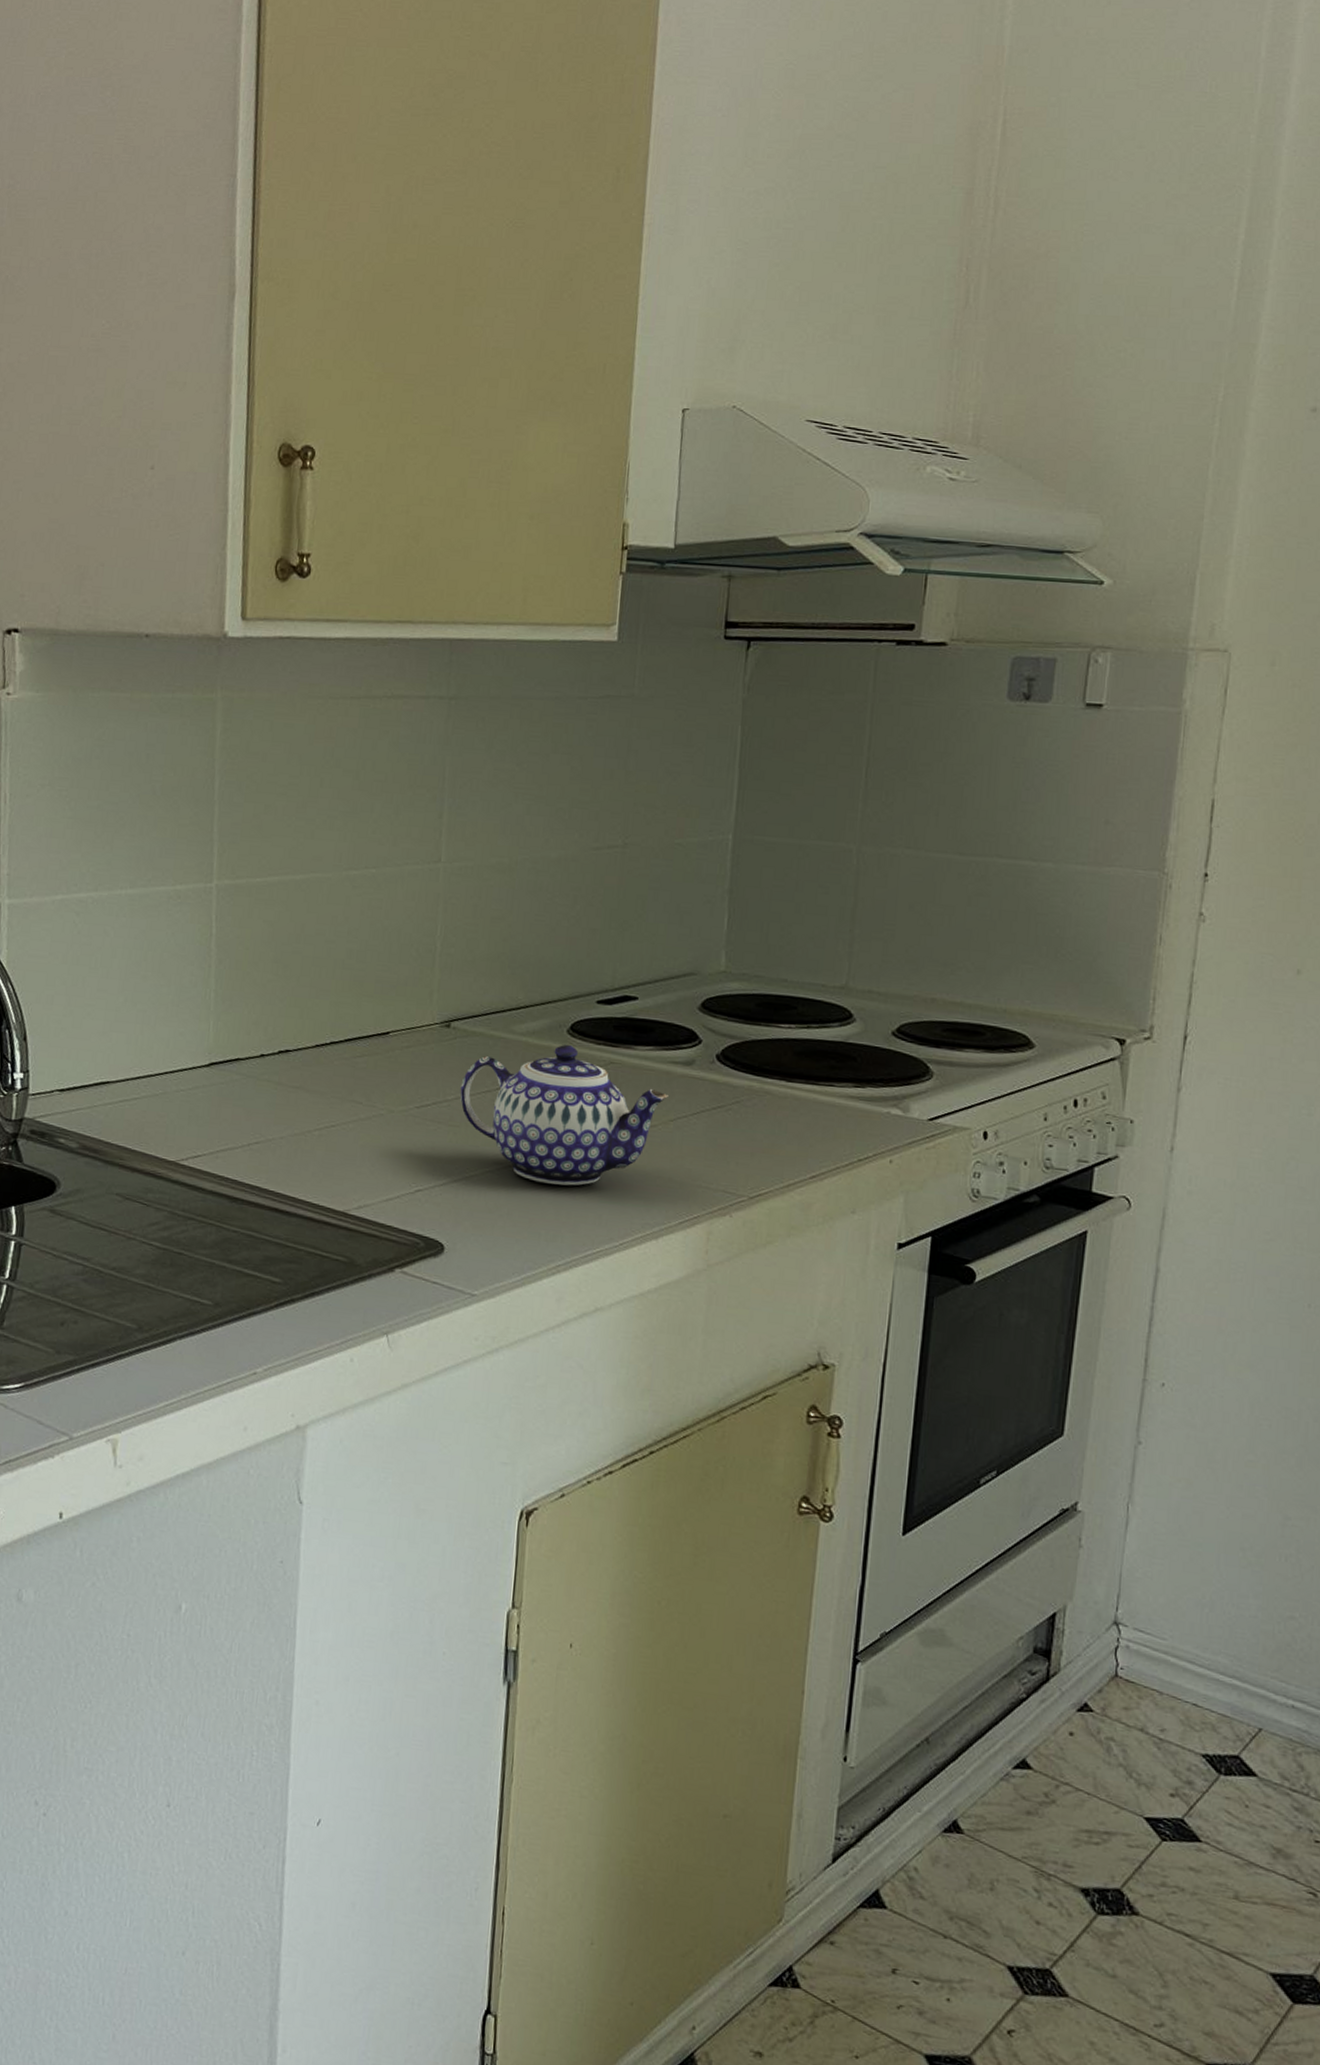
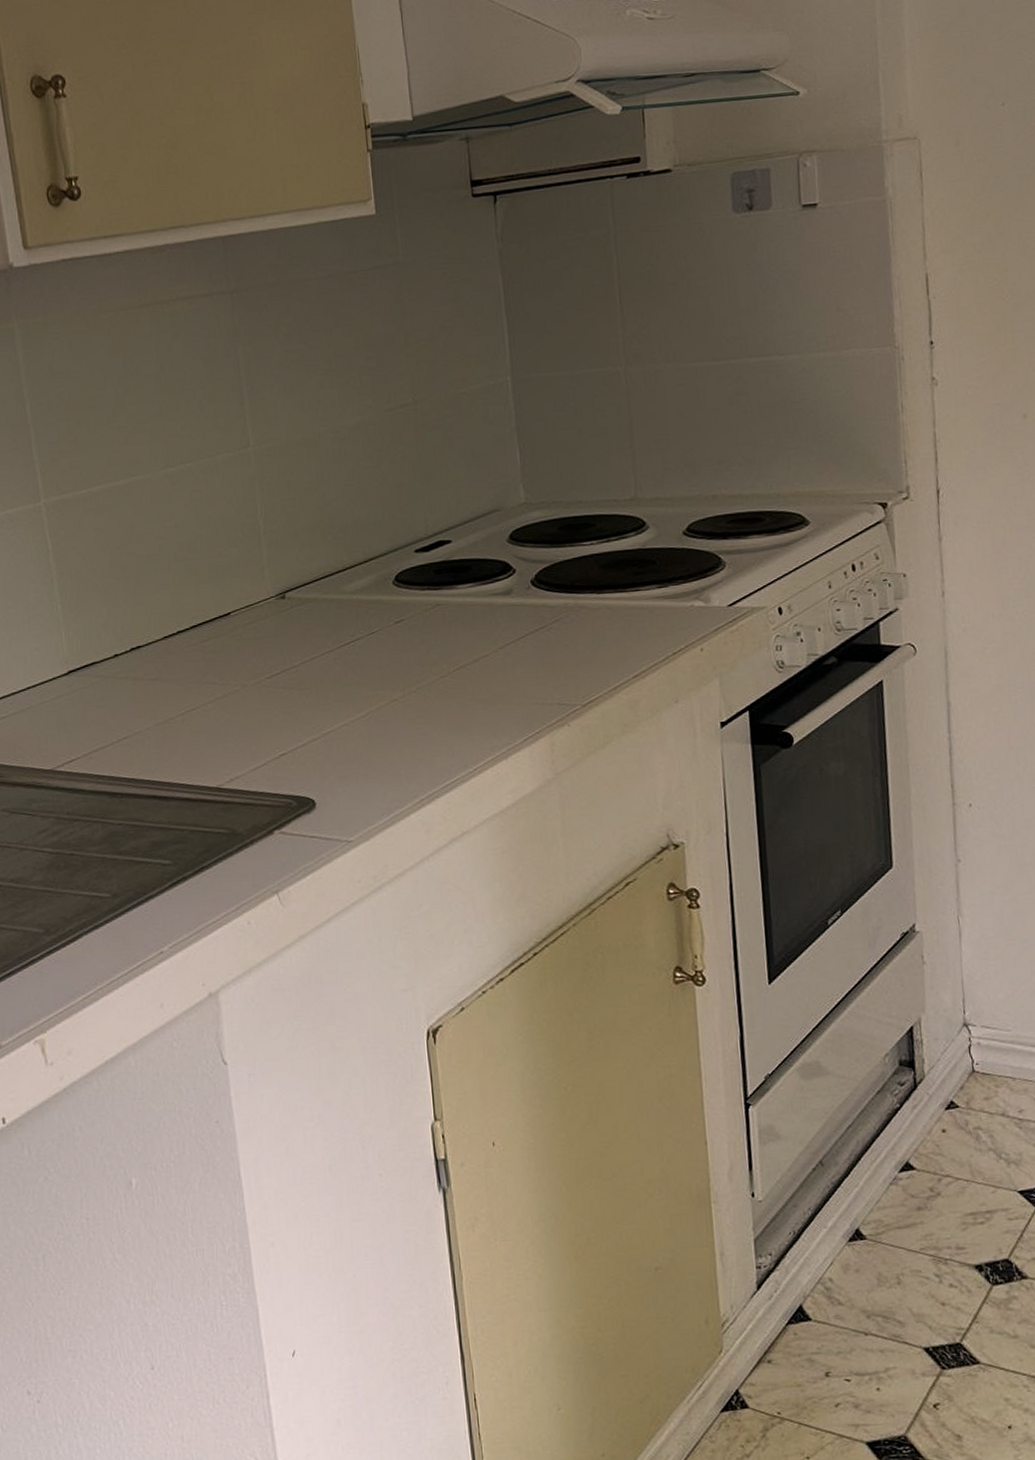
teapot: present [460,1044,668,1186] -> none [304,595,494,727]

